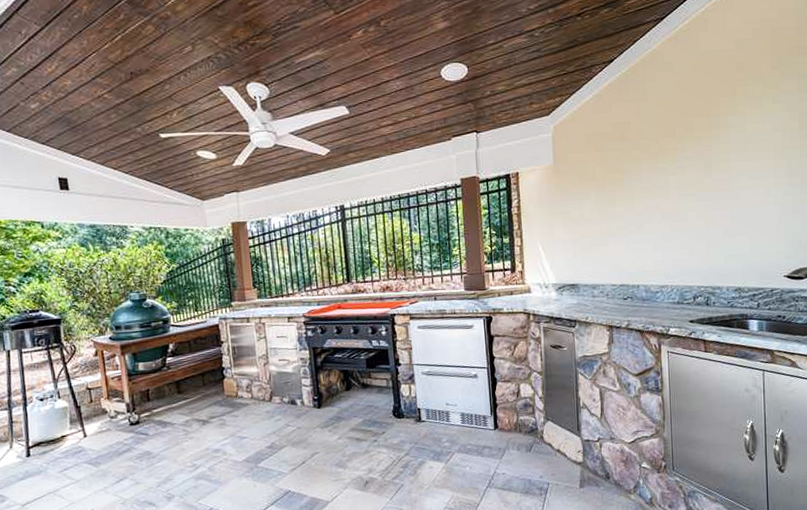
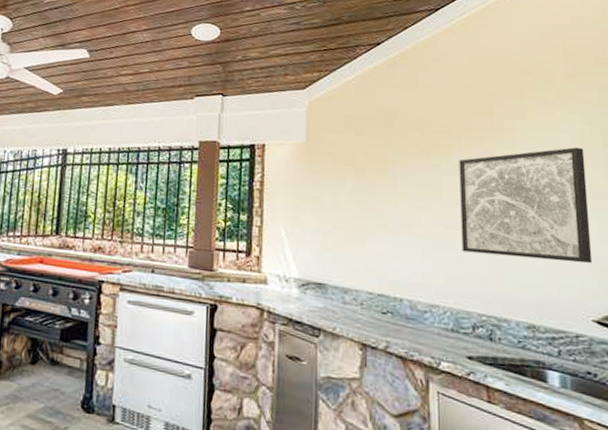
wall art: none [682,133,786,239] -> present [459,146,593,264]

